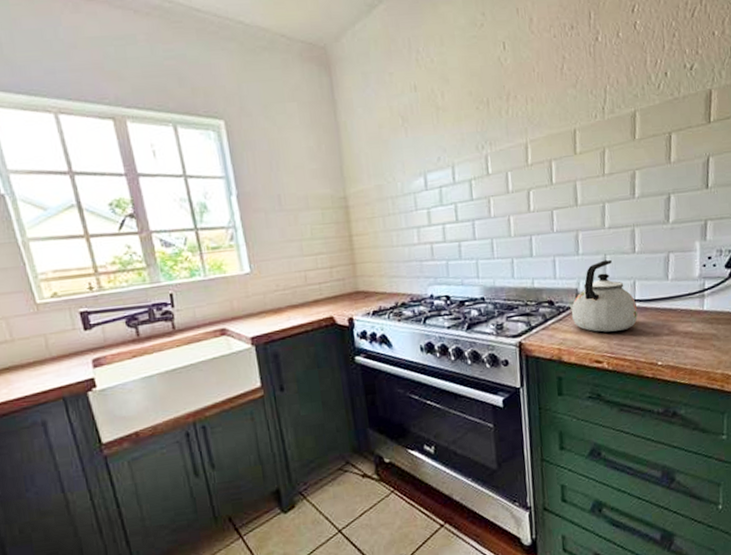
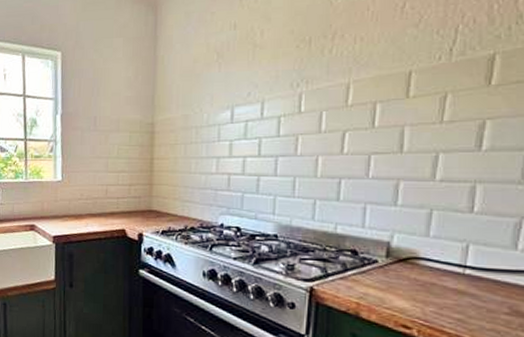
kettle: present [571,259,638,333] -> none [378,215,468,298]

